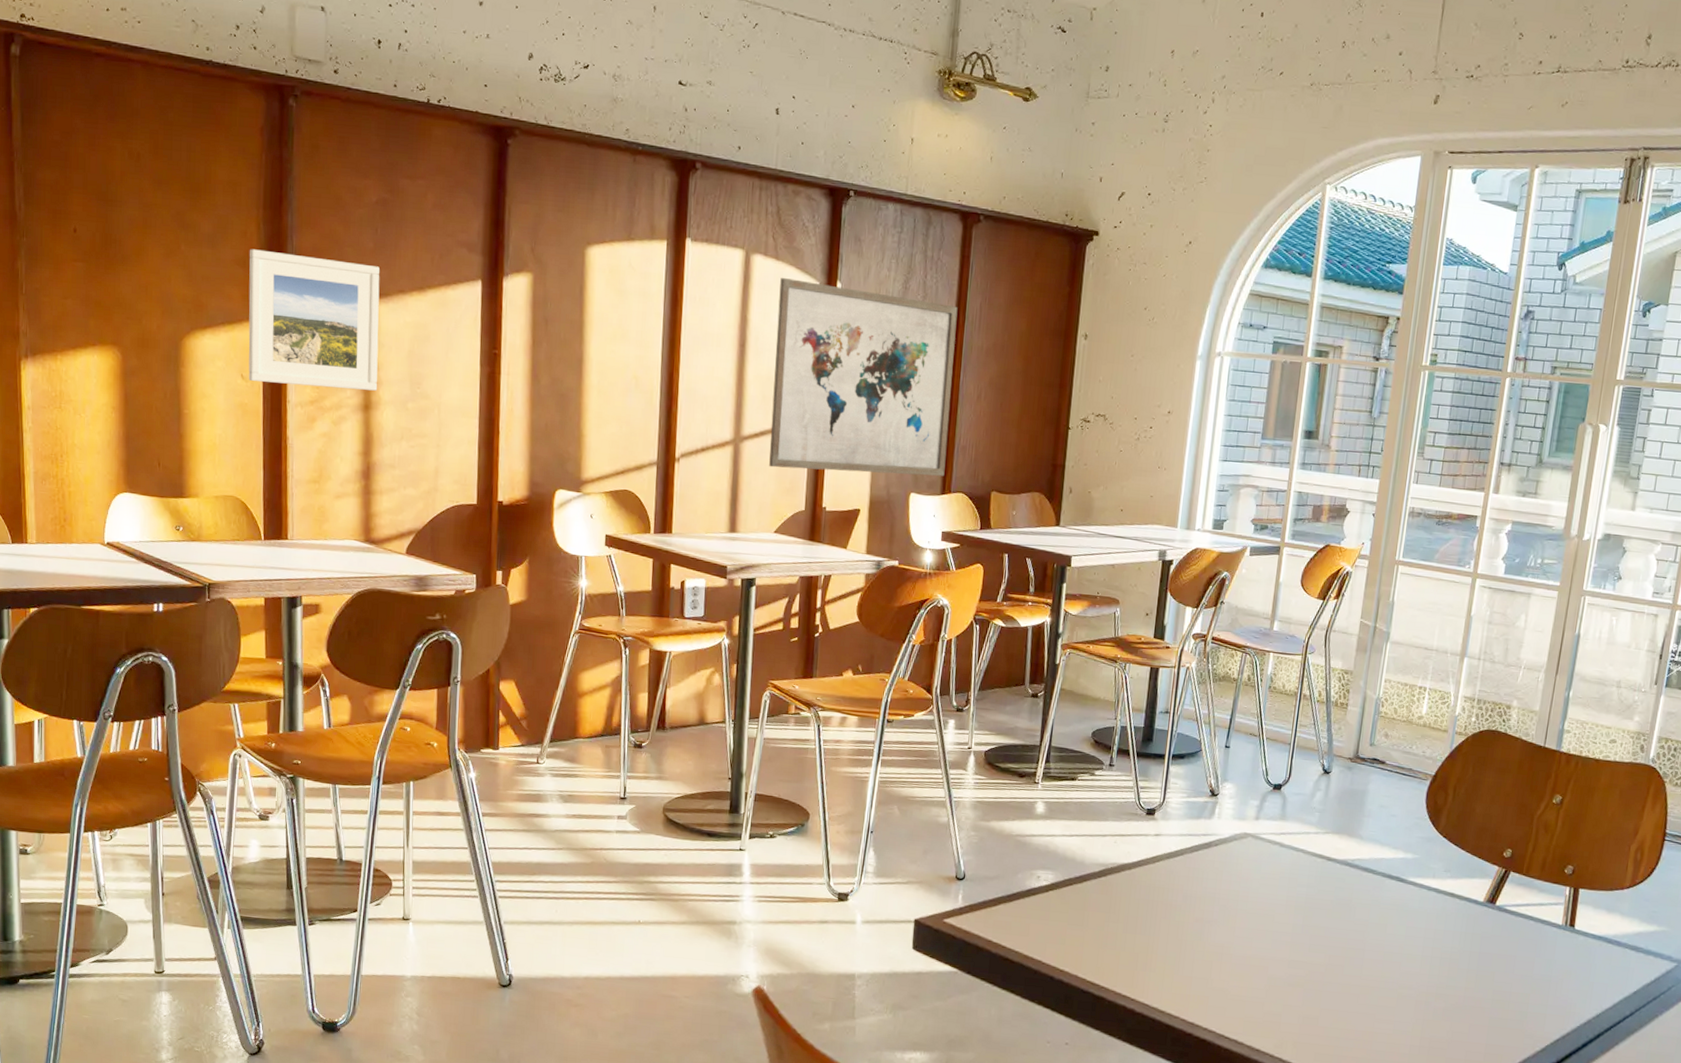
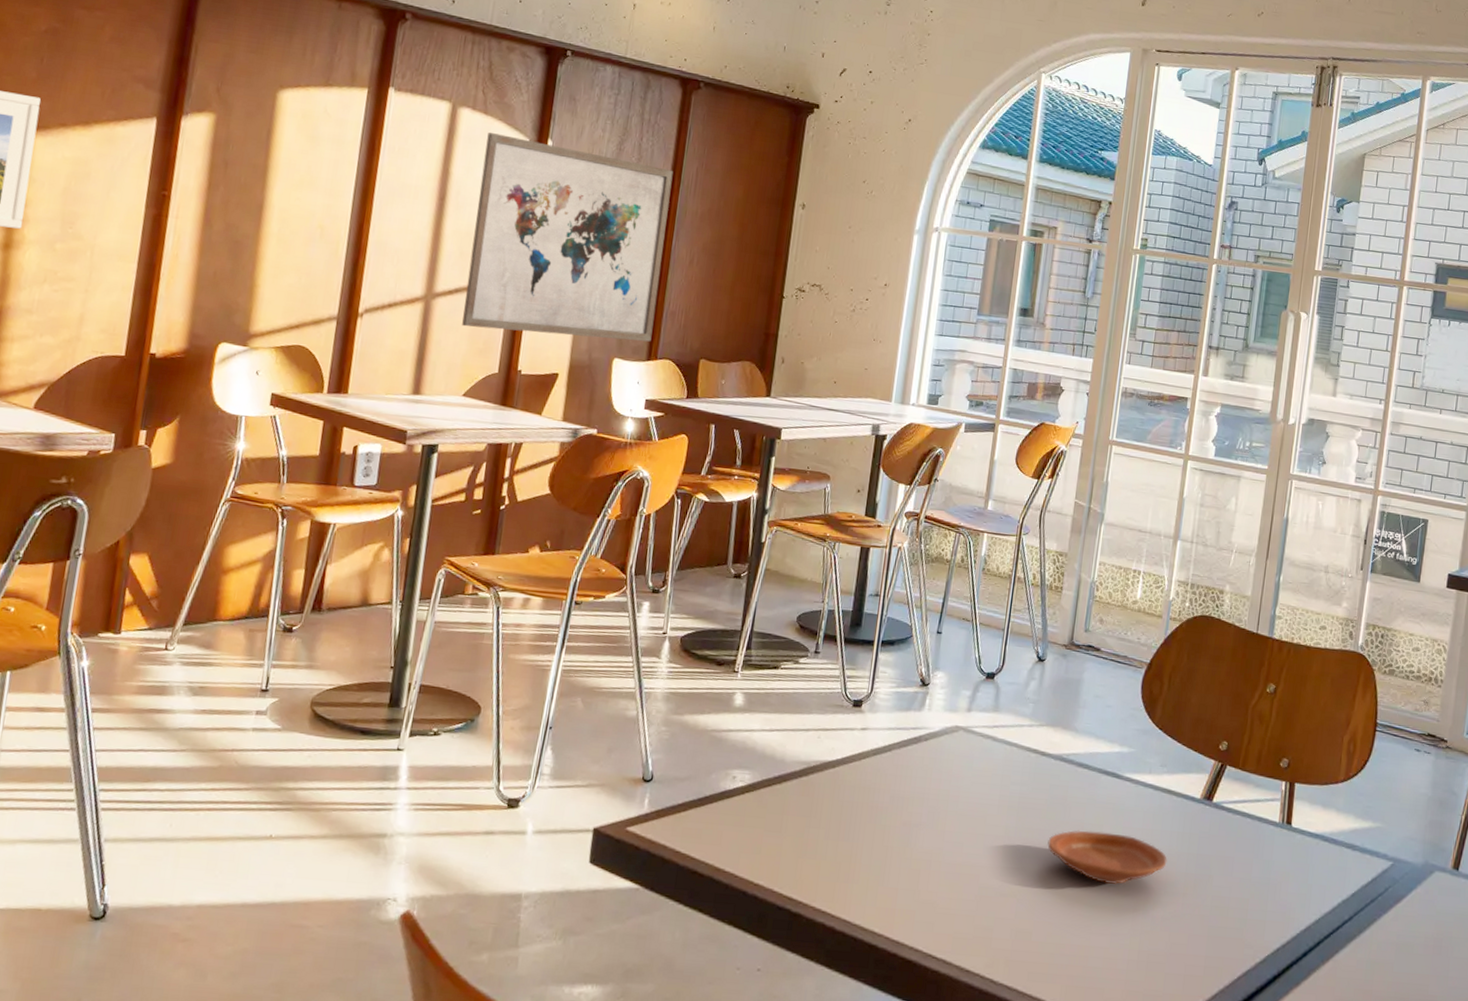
plate: none [1333,928,1450,978] -> present [1047,830,1167,885]

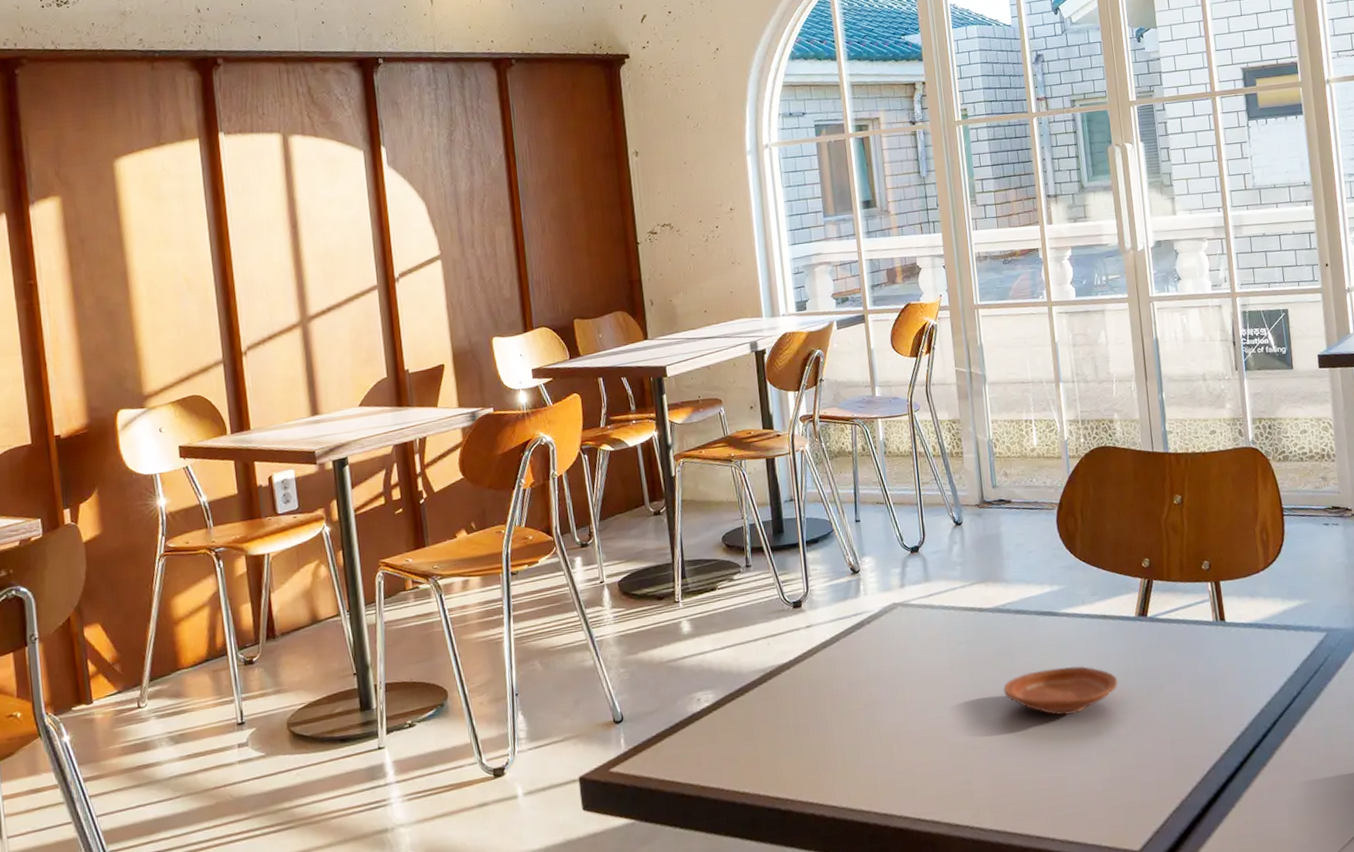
wall art: present [462,133,673,342] -> none [323,148,524,342]

